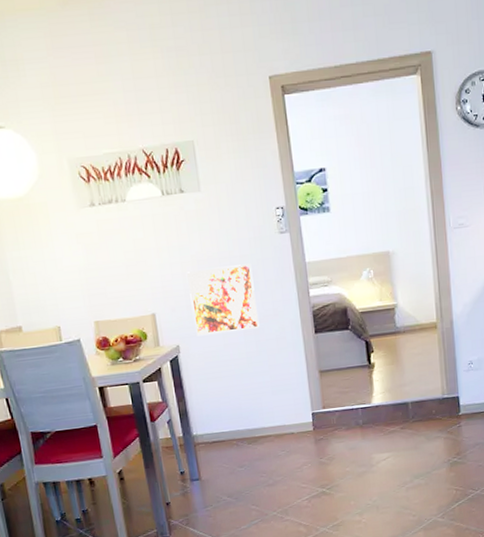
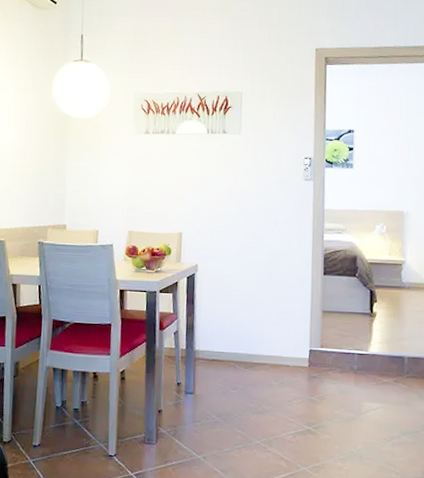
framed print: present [187,264,260,336] -> none [215,201,275,261]

